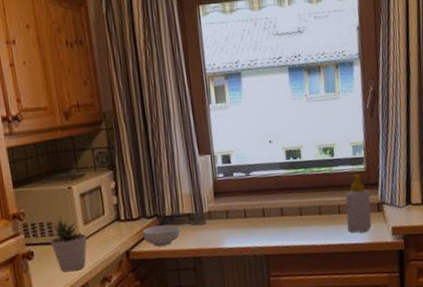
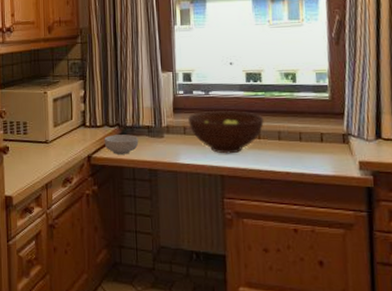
potted plant: present [49,216,88,272] -> none [23,117,56,169]
fruit bowl: none [229,189,305,234] -> present [187,110,264,154]
soap bottle: present [345,174,372,233] -> none [307,102,336,164]

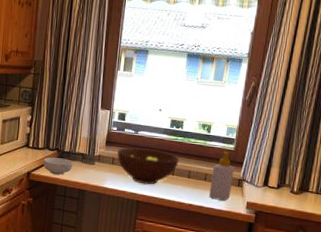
soap bottle: none [307,102,336,164] -> present [209,151,235,202]

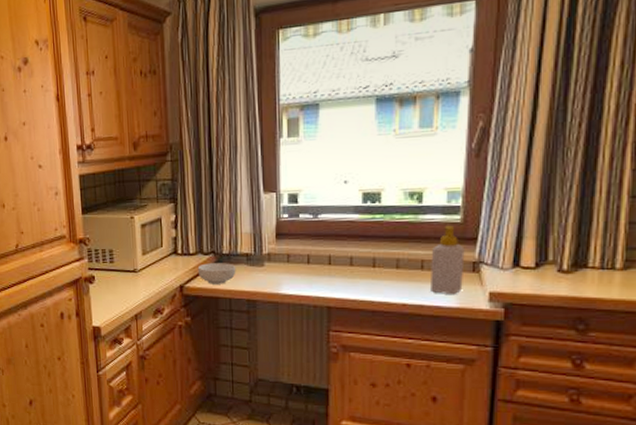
fruit bowl: present [116,147,179,185] -> none [291,235,381,284]

